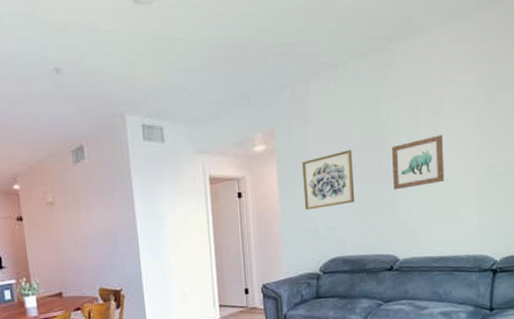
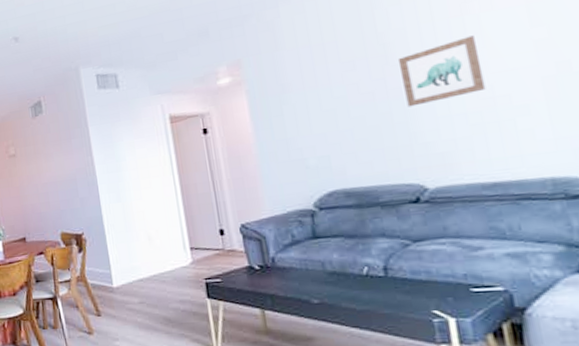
wall art: present [302,150,355,211] -> none [278,69,354,141]

